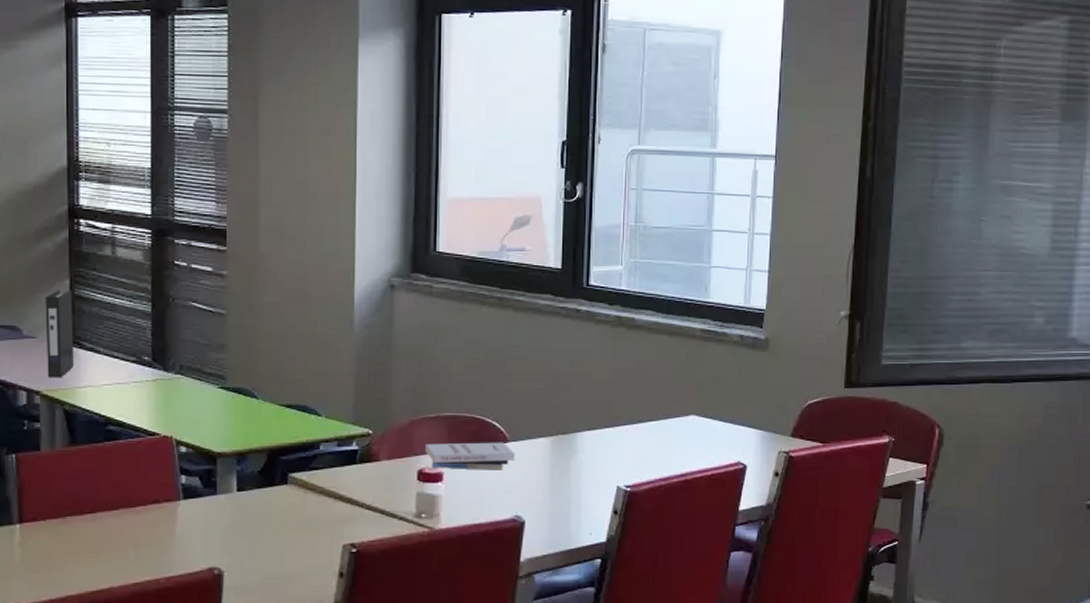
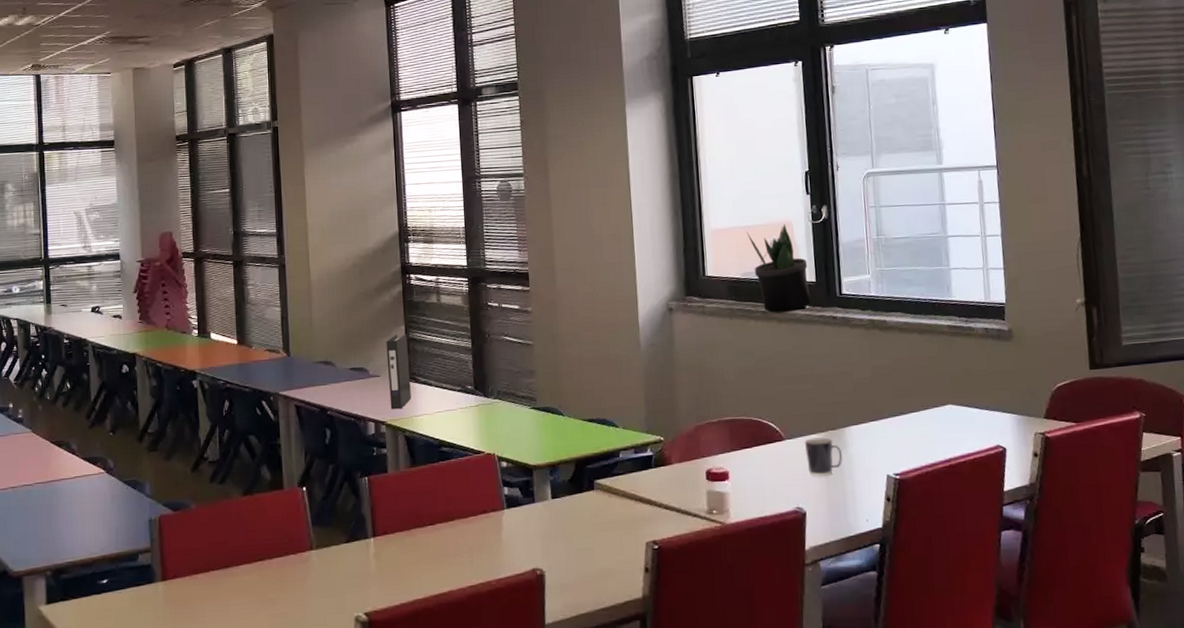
books: present [425,442,515,470] -> none [711,440,792,468]
planter: none [488,200,554,301] -> present [746,224,811,314]
mug: none [530,442,570,485] -> present [804,437,842,478]

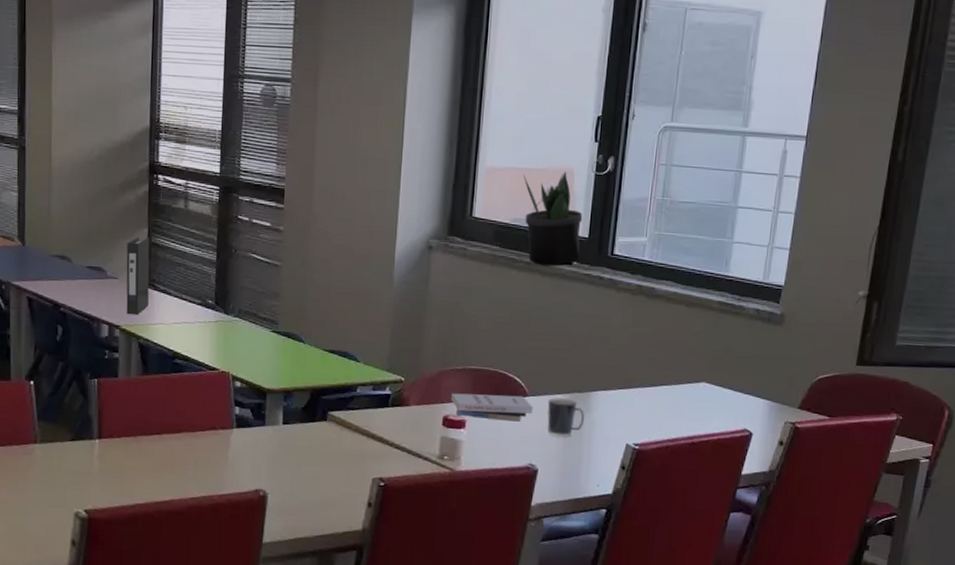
books: none [711,440,792,468] -> present [451,393,533,422]

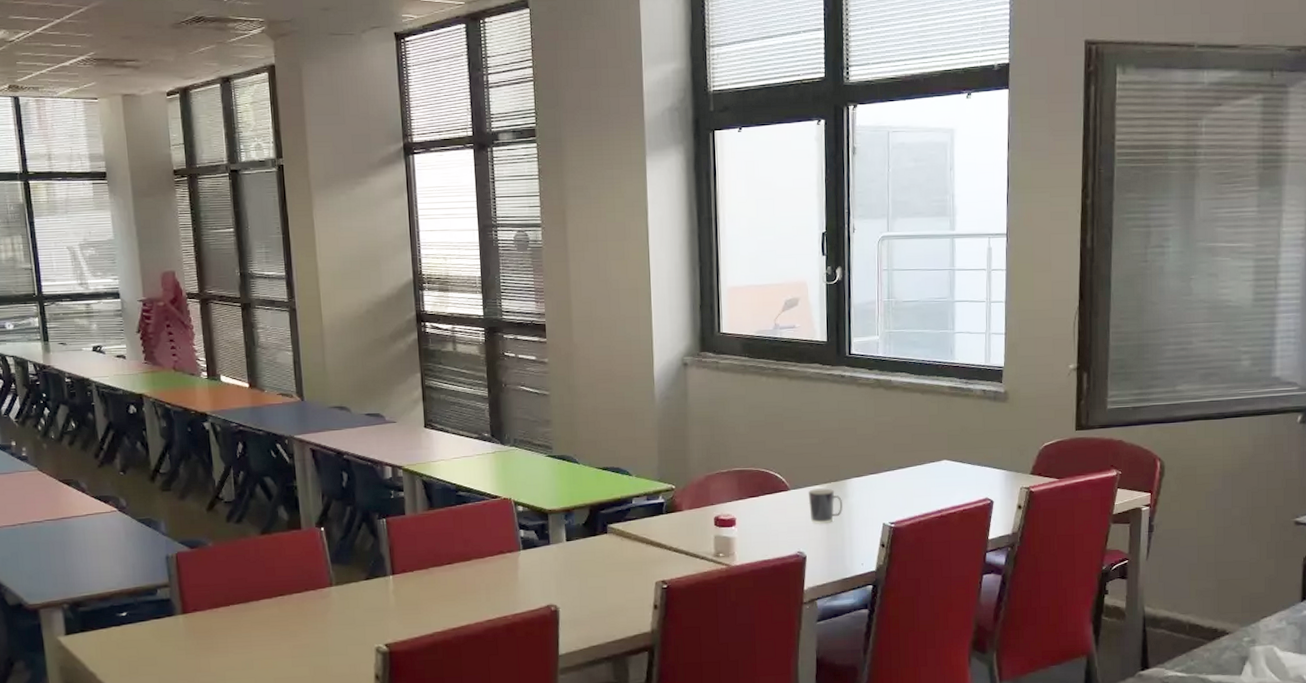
binder: present [126,236,150,315] -> none [402,380,428,455]
books: present [451,393,533,422] -> none [720,490,796,515]
planter: present [523,171,583,267] -> none [762,284,821,371]

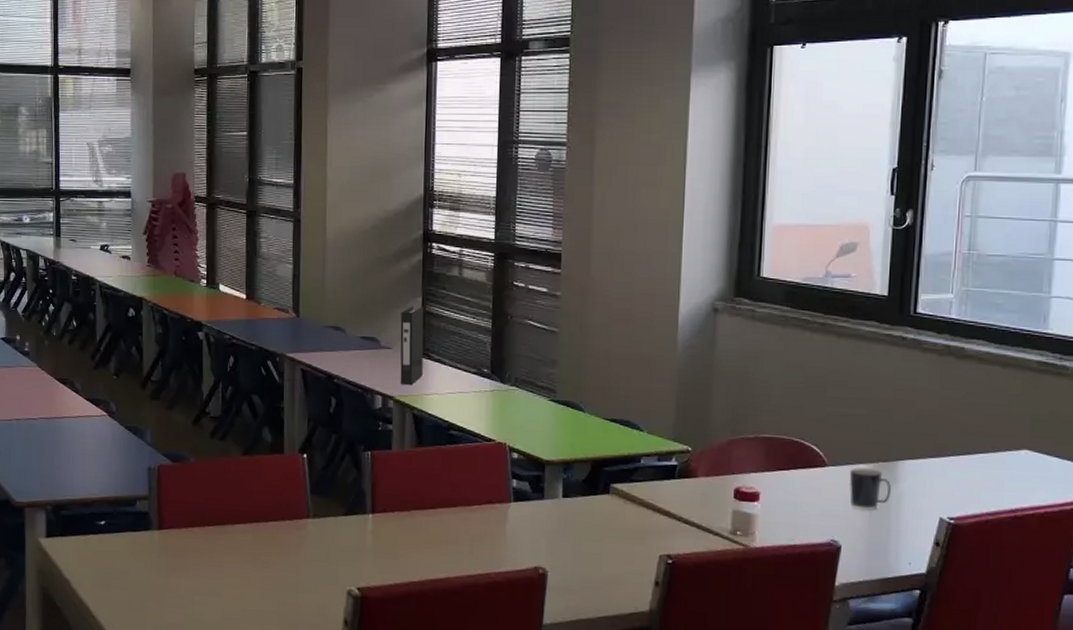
binder: none [402,380,428,455] -> present [400,305,424,386]

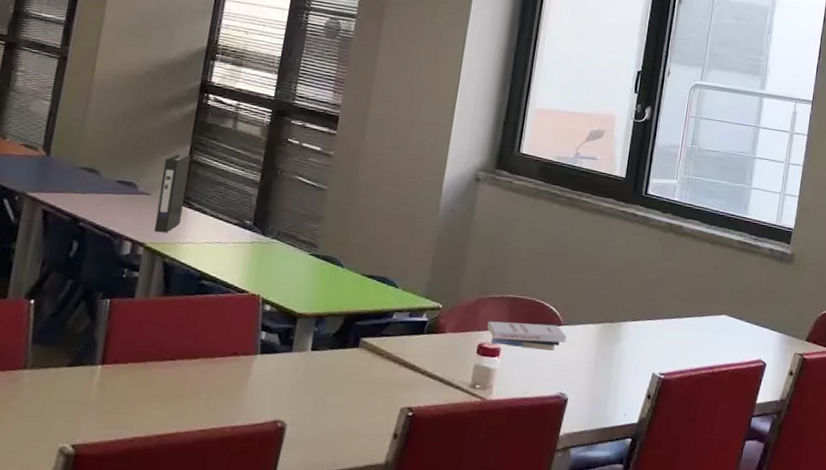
books: none [743,463,834,494] -> present [487,321,567,350]
mug: present [849,468,891,511] -> none [579,327,615,367]

